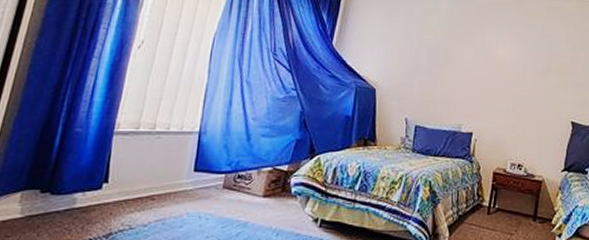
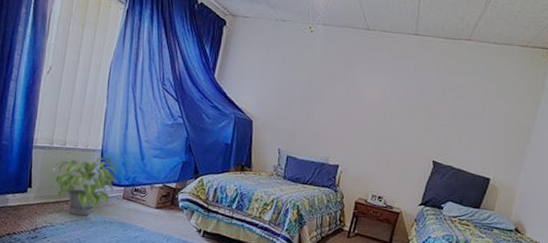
plant: none [131,140,217,213] -> present [49,157,117,216]

